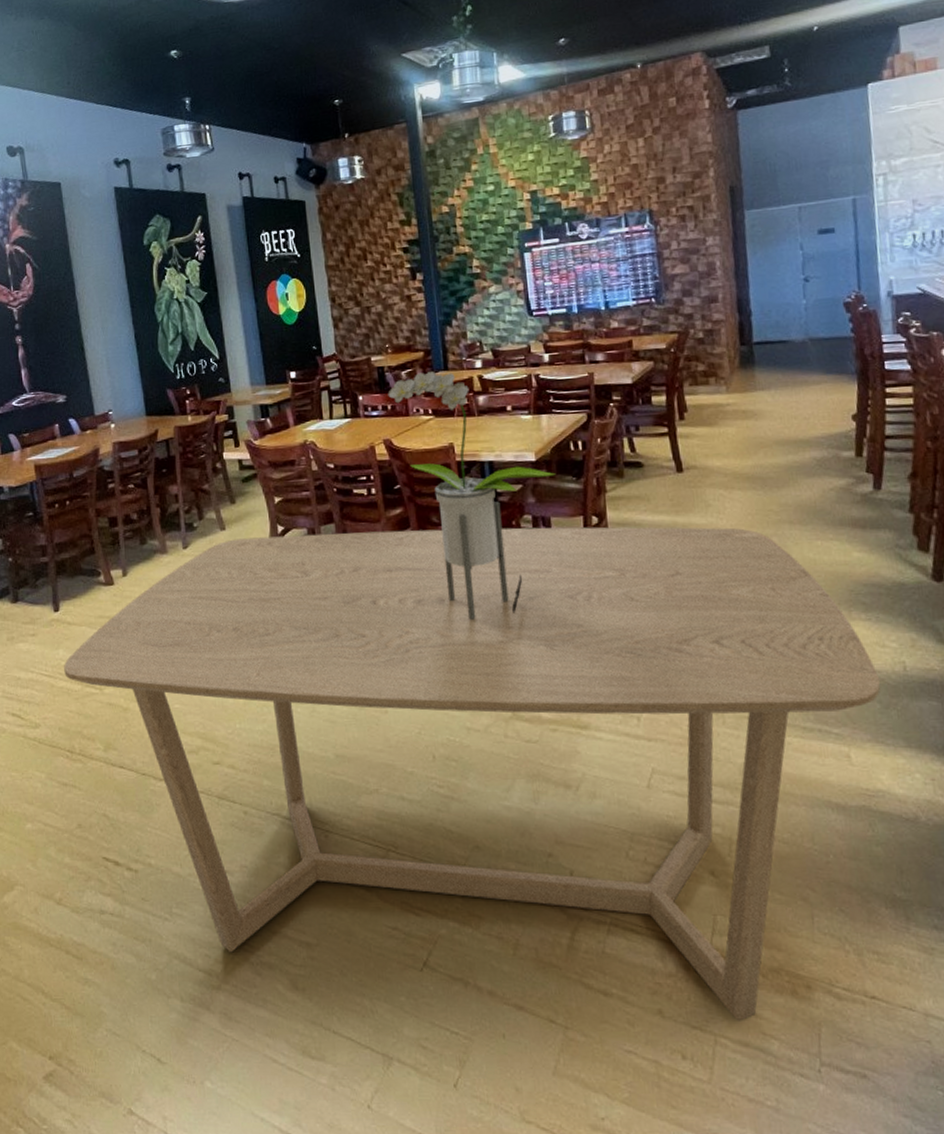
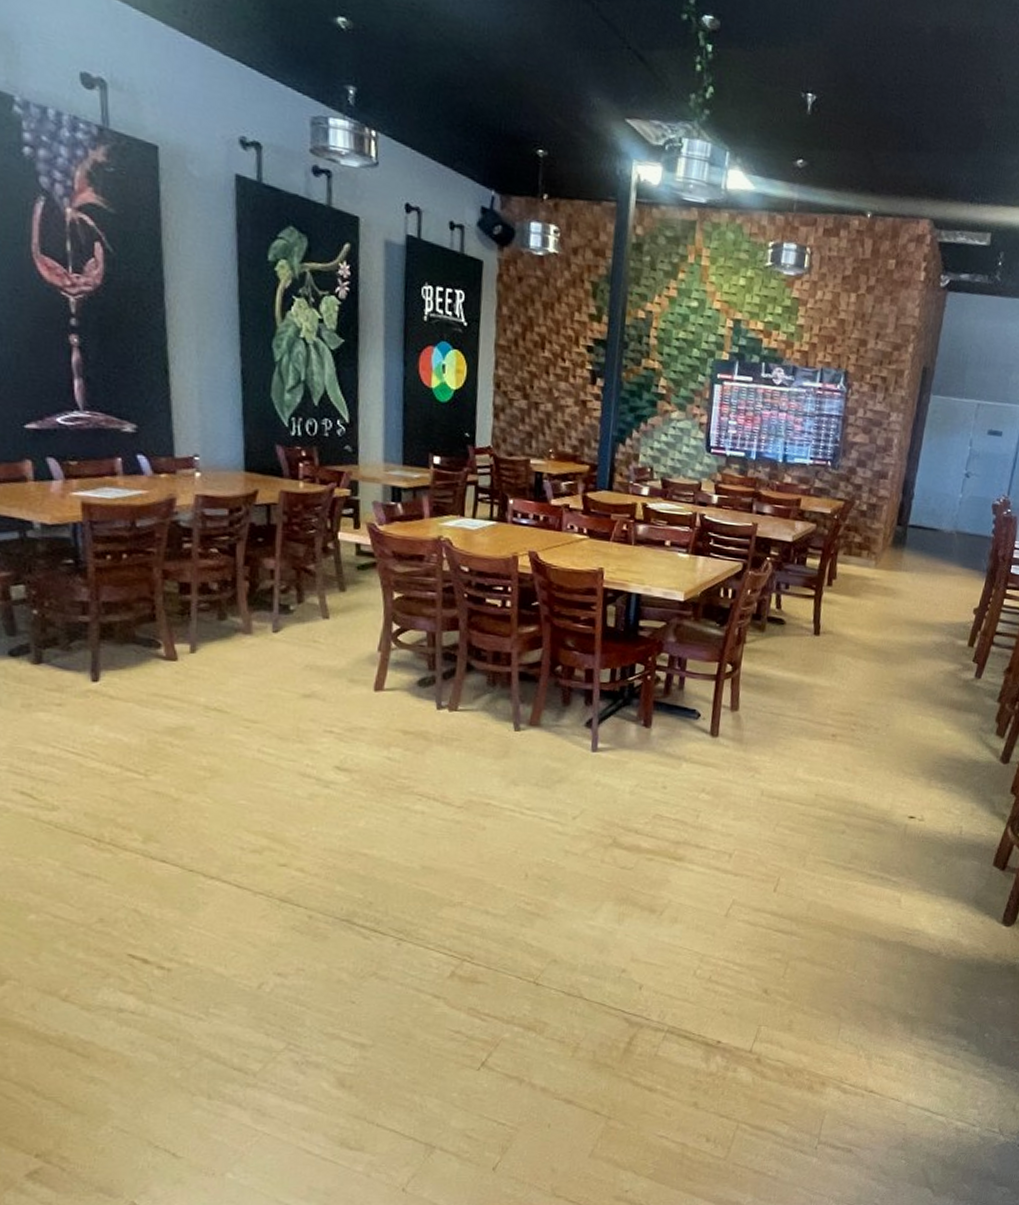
dining table: present [64,526,881,1022] -> none [98,630,940,1111]
potted plant: present [388,372,555,620] -> none [542,487,700,748]

